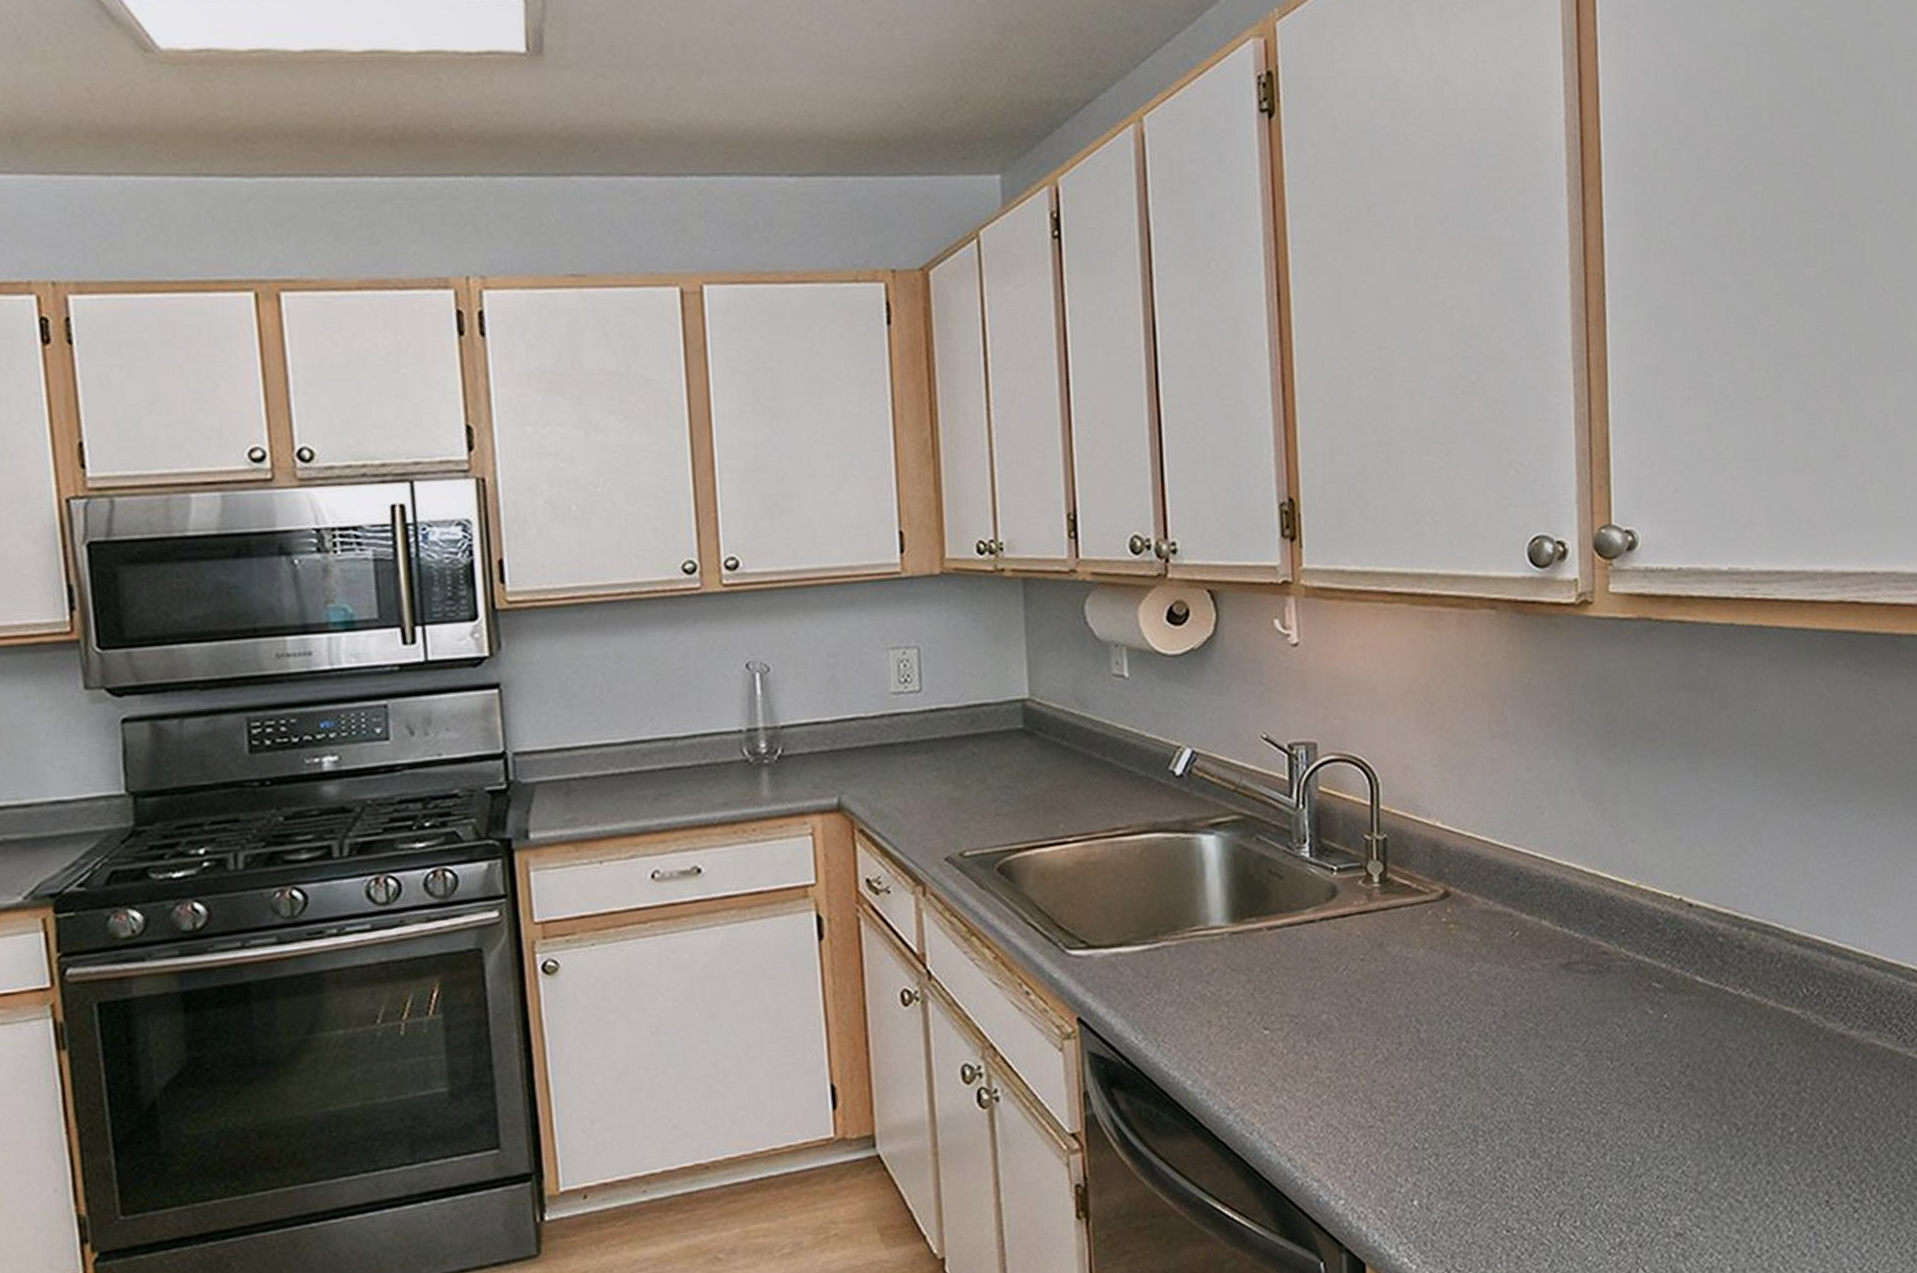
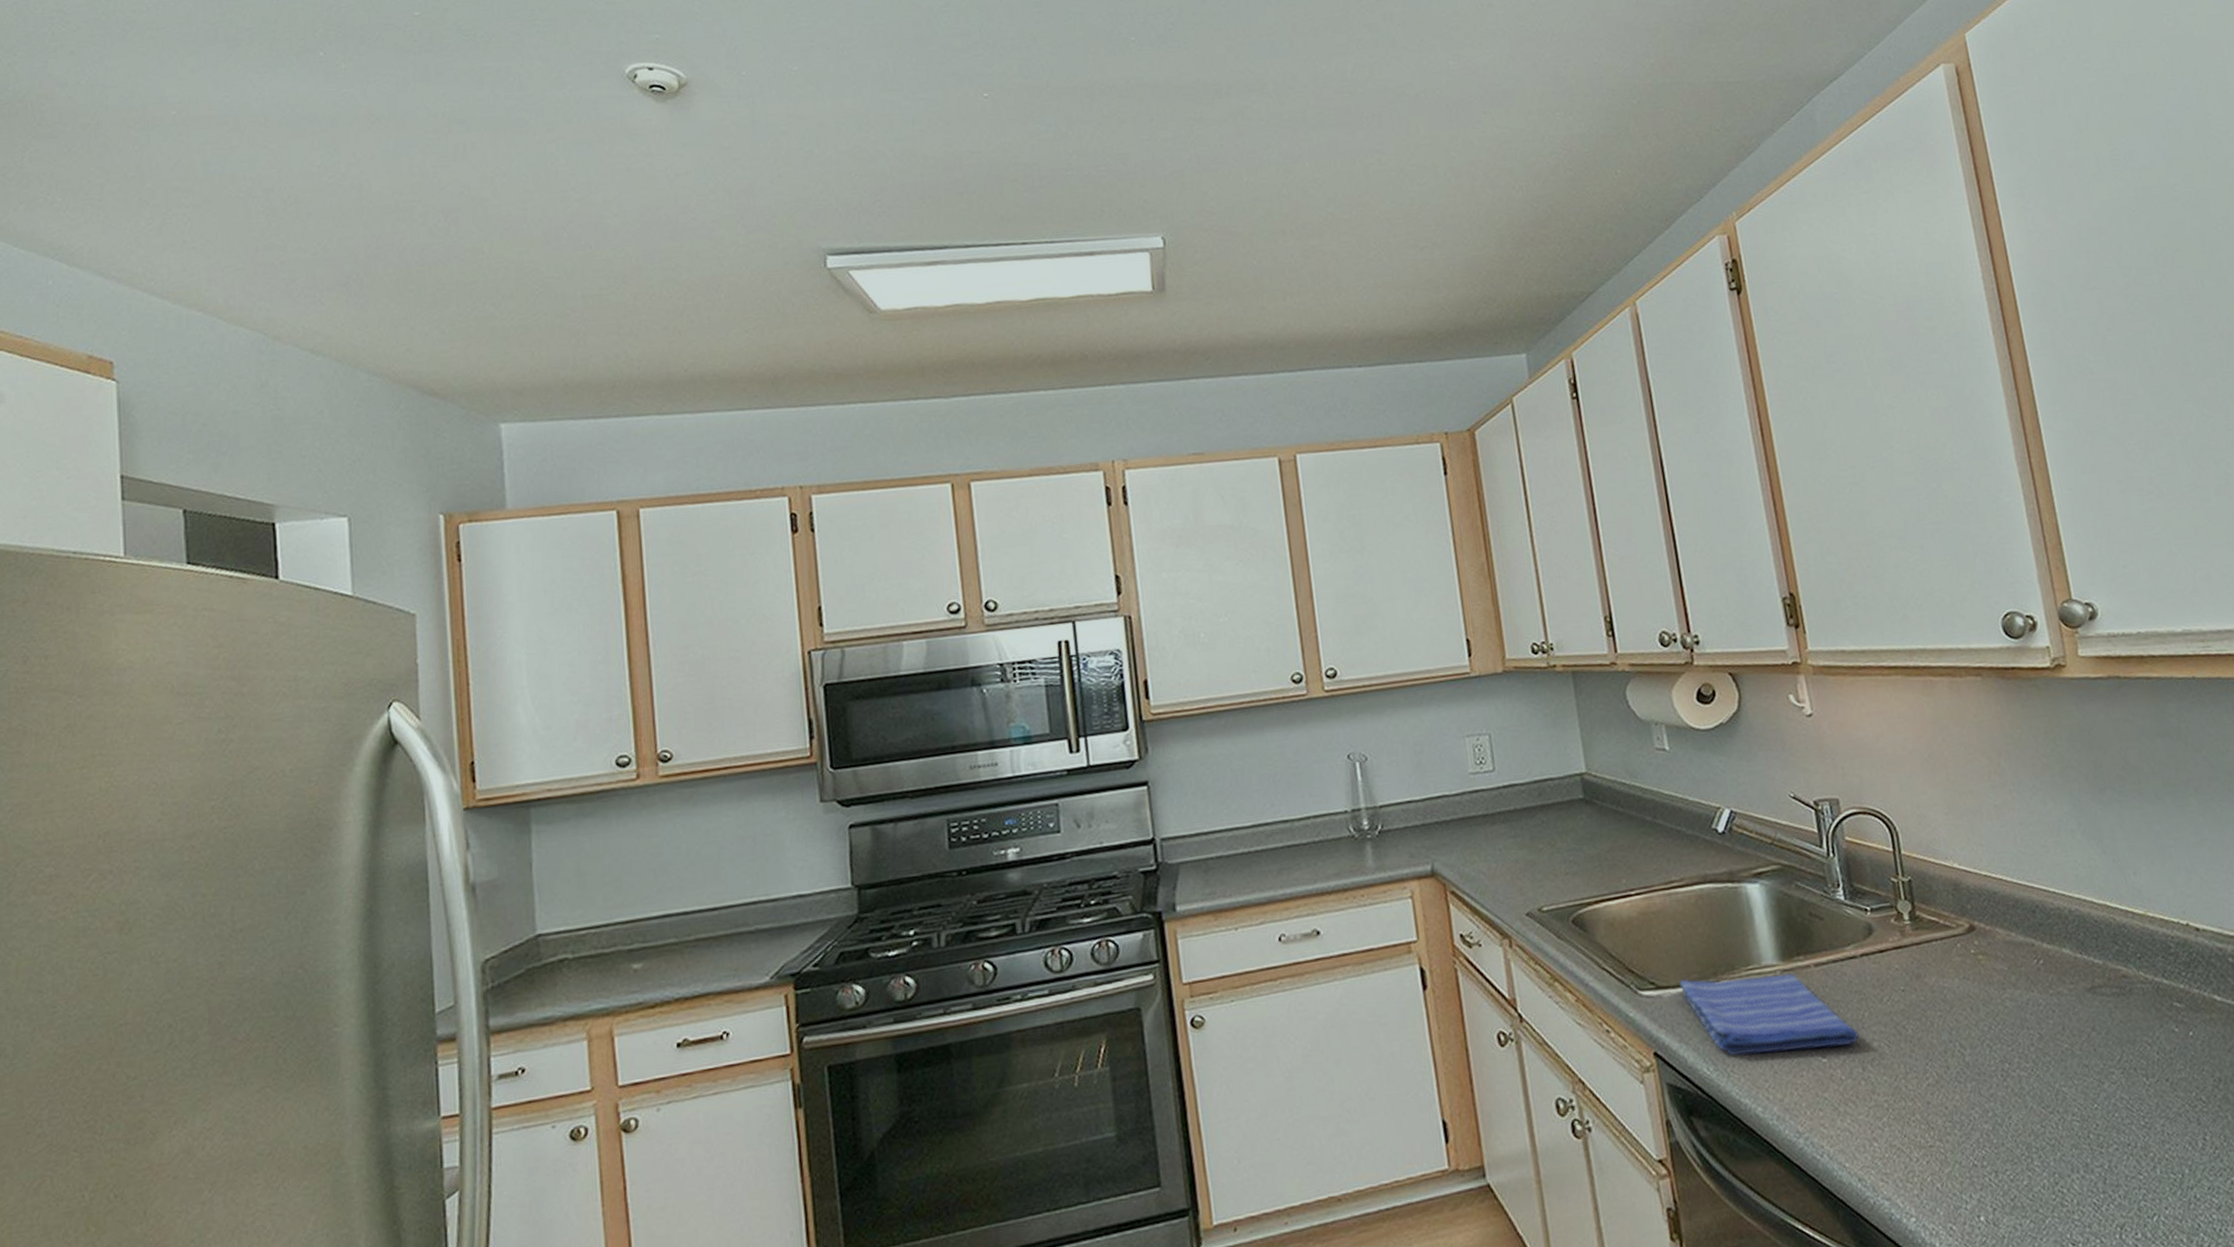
dish towel: none [1113,937,1307,1024] -> present [1679,974,1859,1056]

